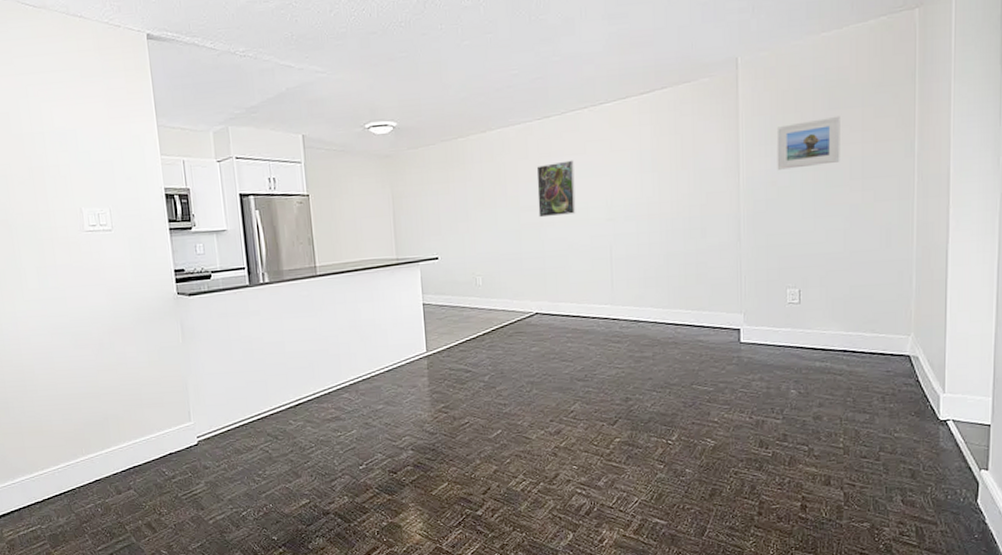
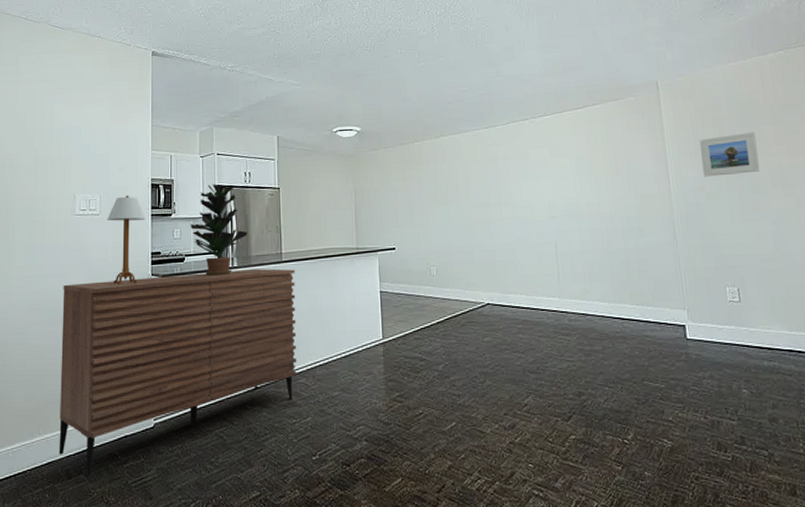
sideboard: none [83,283,339,491] -> present [58,268,297,476]
table lamp: none [121,207,164,305] -> present [107,195,146,285]
potted plant: none [213,192,277,294] -> present [190,184,247,277]
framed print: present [536,160,576,218] -> none [484,164,522,214]

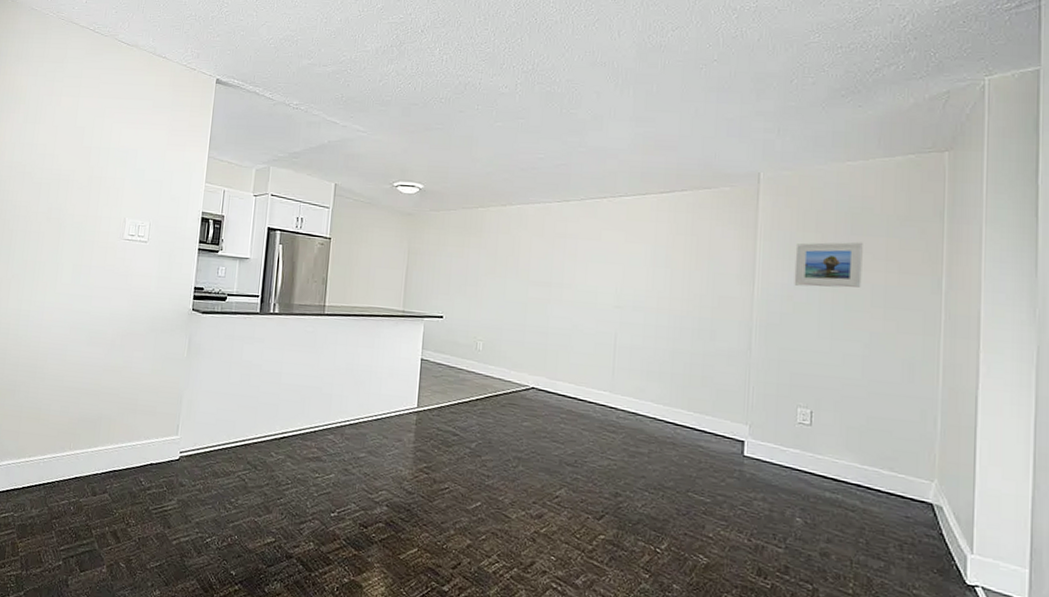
sideboard: present [58,268,297,476] -> none [86,307,336,497]
table lamp: present [107,195,146,285] -> none [154,225,193,316]
potted plant: present [190,184,247,277] -> none [235,225,293,321]

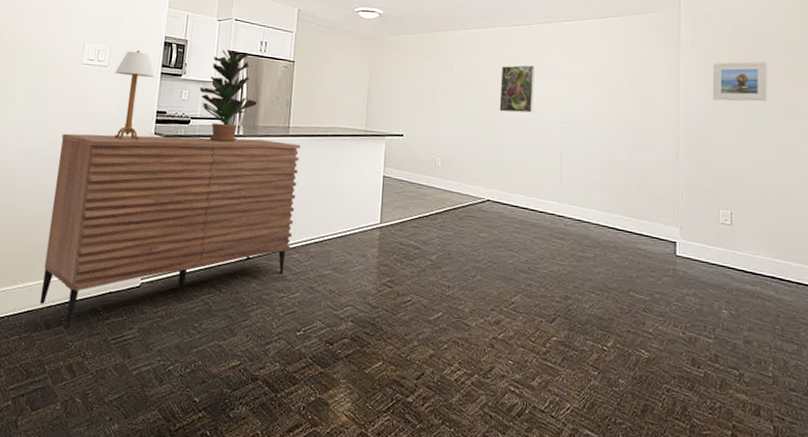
sideboard: none [86,307,336,497] -> present [39,133,301,329]
table lamp: none [154,225,193,316] -> present [114,50,155,141]
potted plant: none [235,225,293,321] -> present [199,49,257,143]
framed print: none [547,244,588,296] -> present [499,65,535,113]

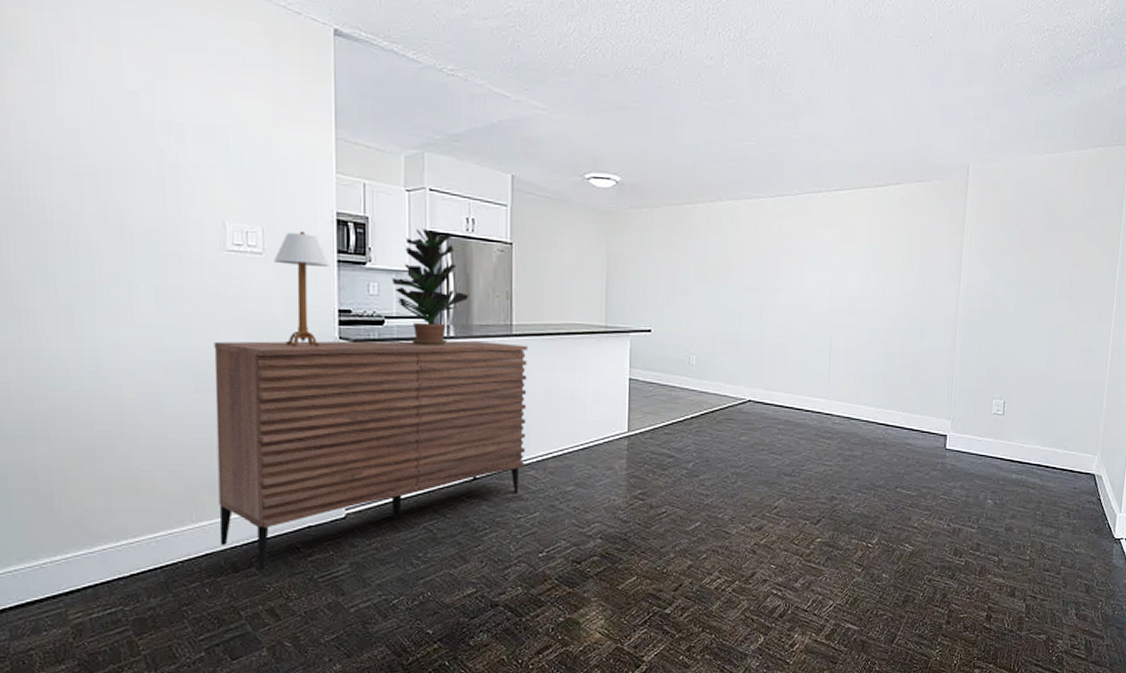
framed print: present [499,65,535,113] -> none [762,244,803,301]
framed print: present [712,61,767,102] -> none [995,236,1055,282]

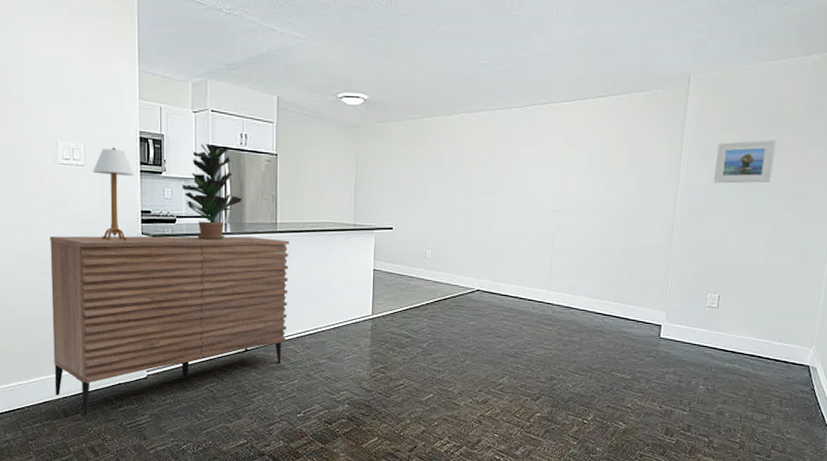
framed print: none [995,236,1055,282] -> present [713,139,776,184]

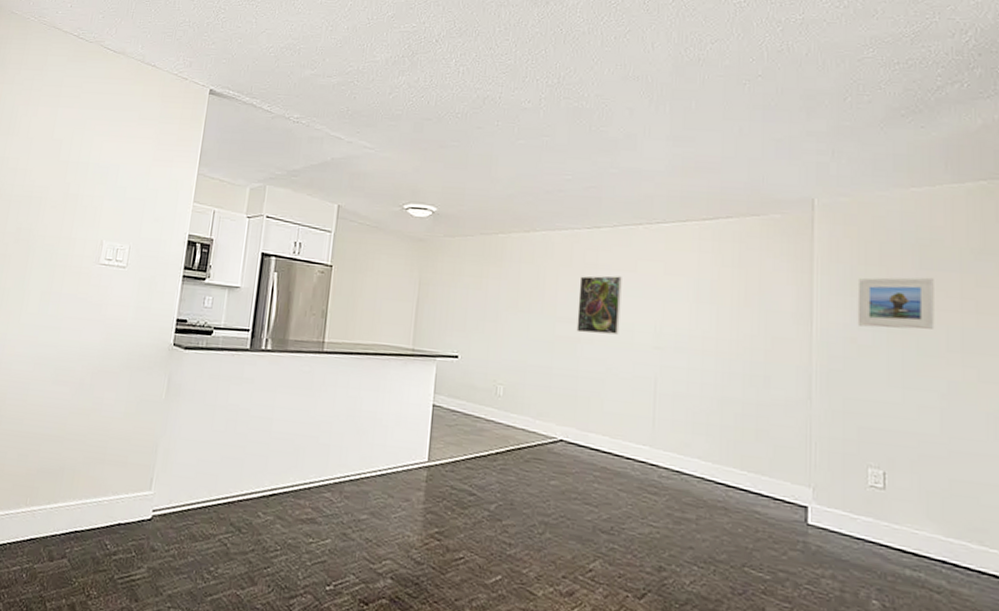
sideboard: present [49,236,289,416] -> none [43,341,337,563]
table lamp: present [93,147,134,241] -> none [130,249,176,352]
potted plant: present [181,143,242,241] -> none [224,250,288,359]
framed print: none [491,151,529,202] -> present [576,275,622,335]

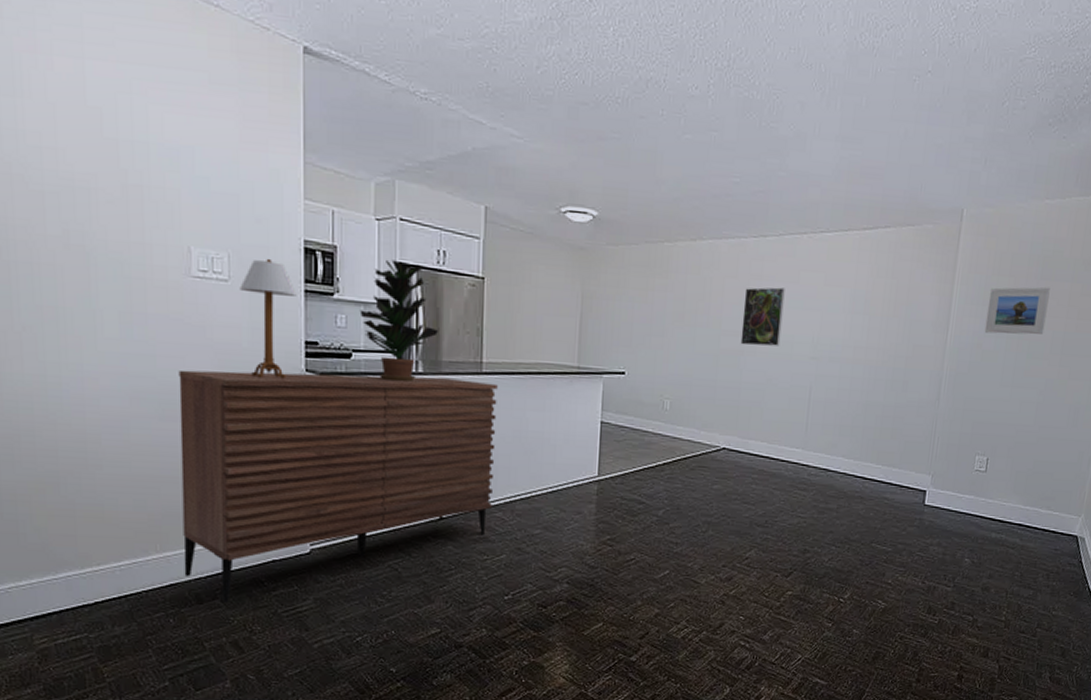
sideboard: none [43,341,337,563] -> present [178,370,498,602]
table lamp: none [130,249,176,352] -> present [240,258,297,380]
potted plant: none [224,250,288,359] -> present [359,259,438,383]

